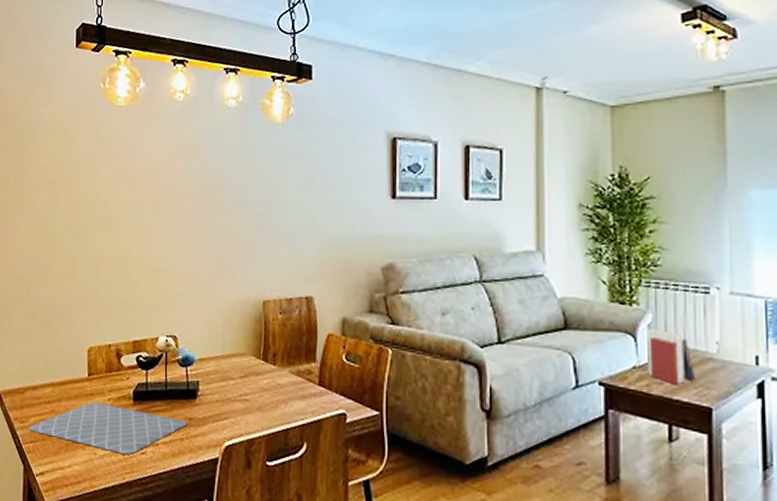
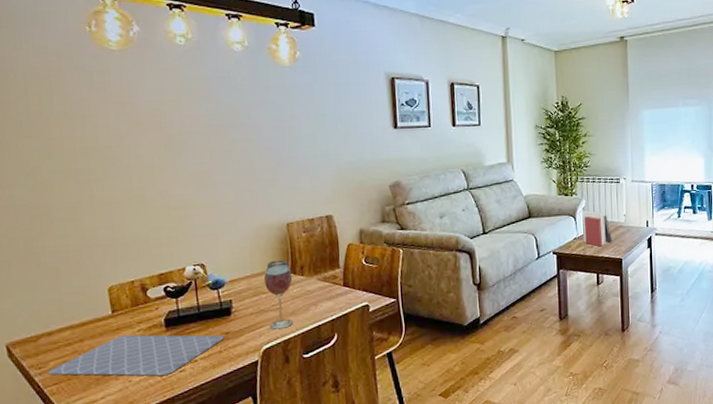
wineglass: none [234,342,264,425] -> present [264,260,293,329]

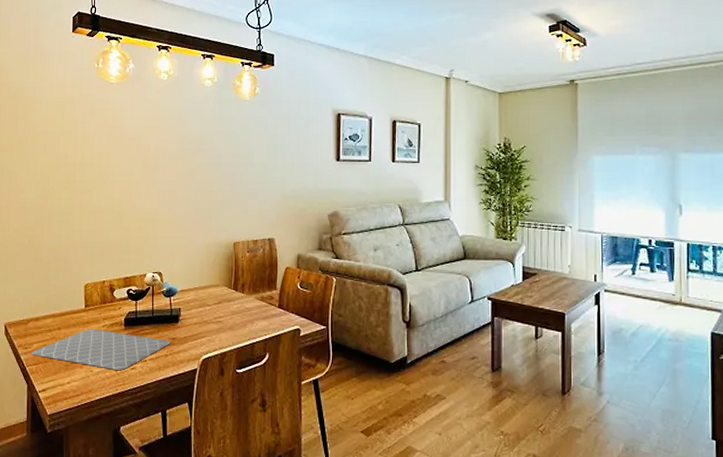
wineglass: present [264,260,293,329] -> none [210,276,234,341]
books: present [582,210,612,247] -> none [521,256,554,298]

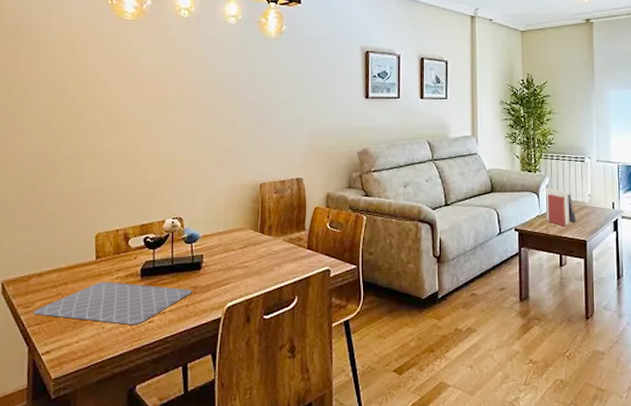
books: none [521,256,554,298] -> present [545,187,576,227]

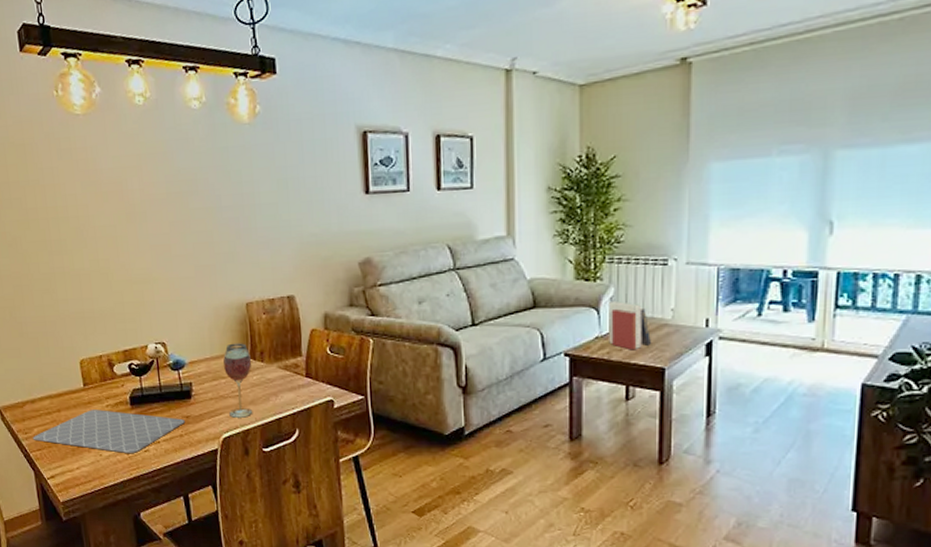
wineglass: none [235,219,261,287] -> present [223,343,252,418]

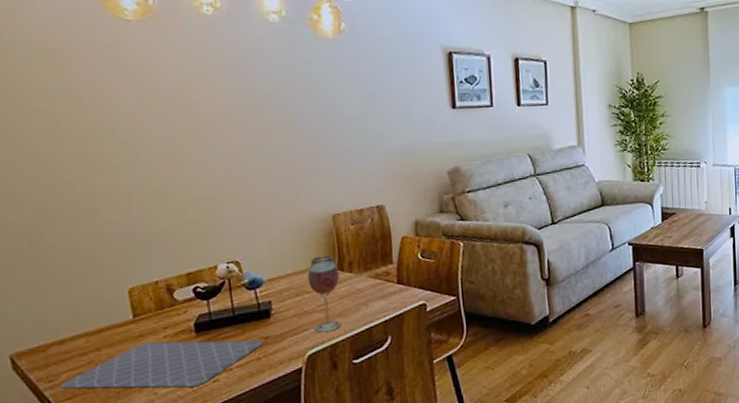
books: present [609,300,651,351] -> none [660,196,692,237]

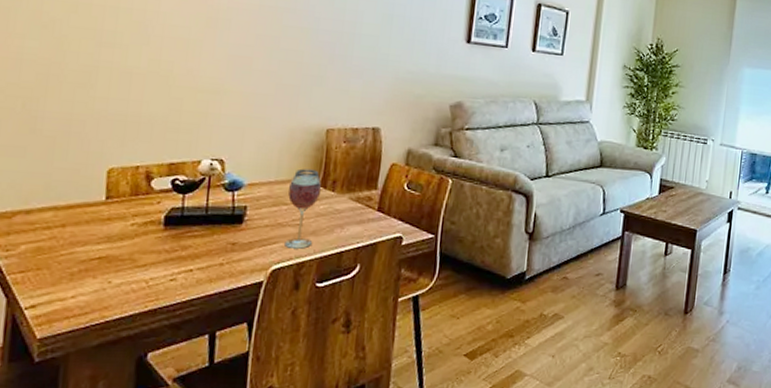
placemat: present [60,340,264,389] -> none [16,227,230,283]

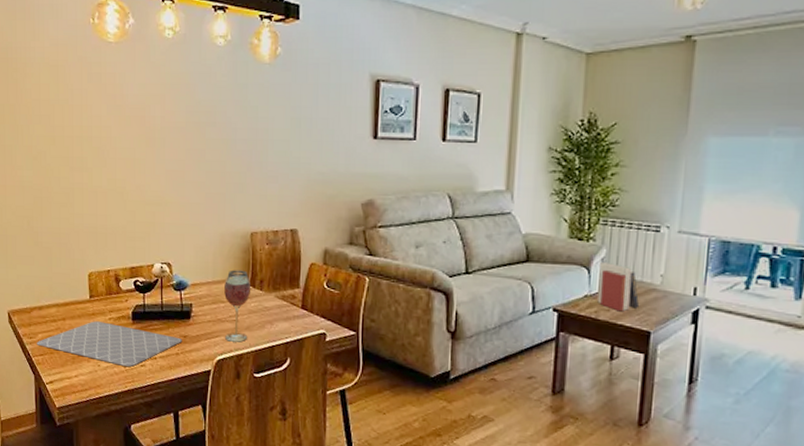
placemat: none [16,227,230,283] -> present [37,321,183,367]
books: none [657,168,689,213] -> present [597,261,639,312]

